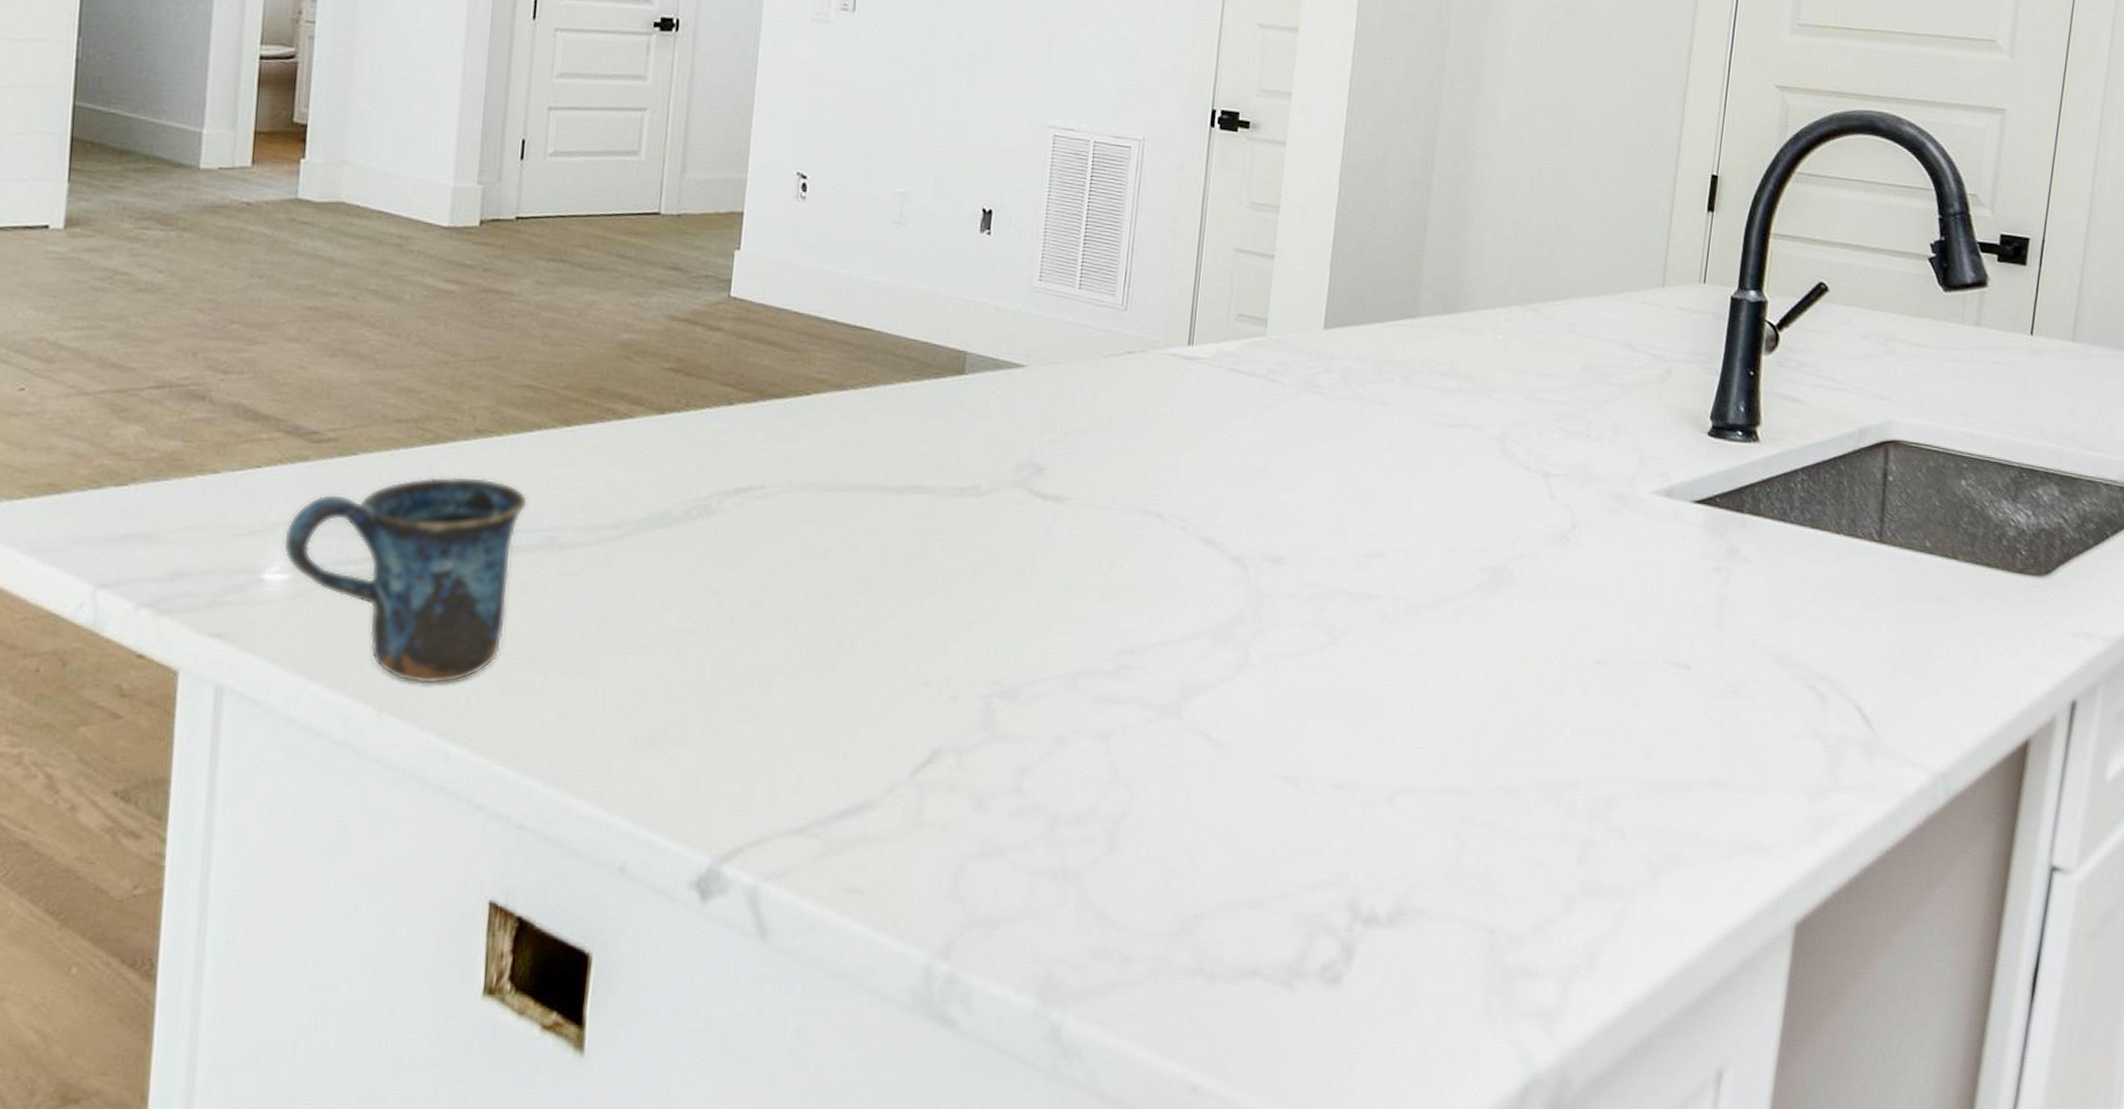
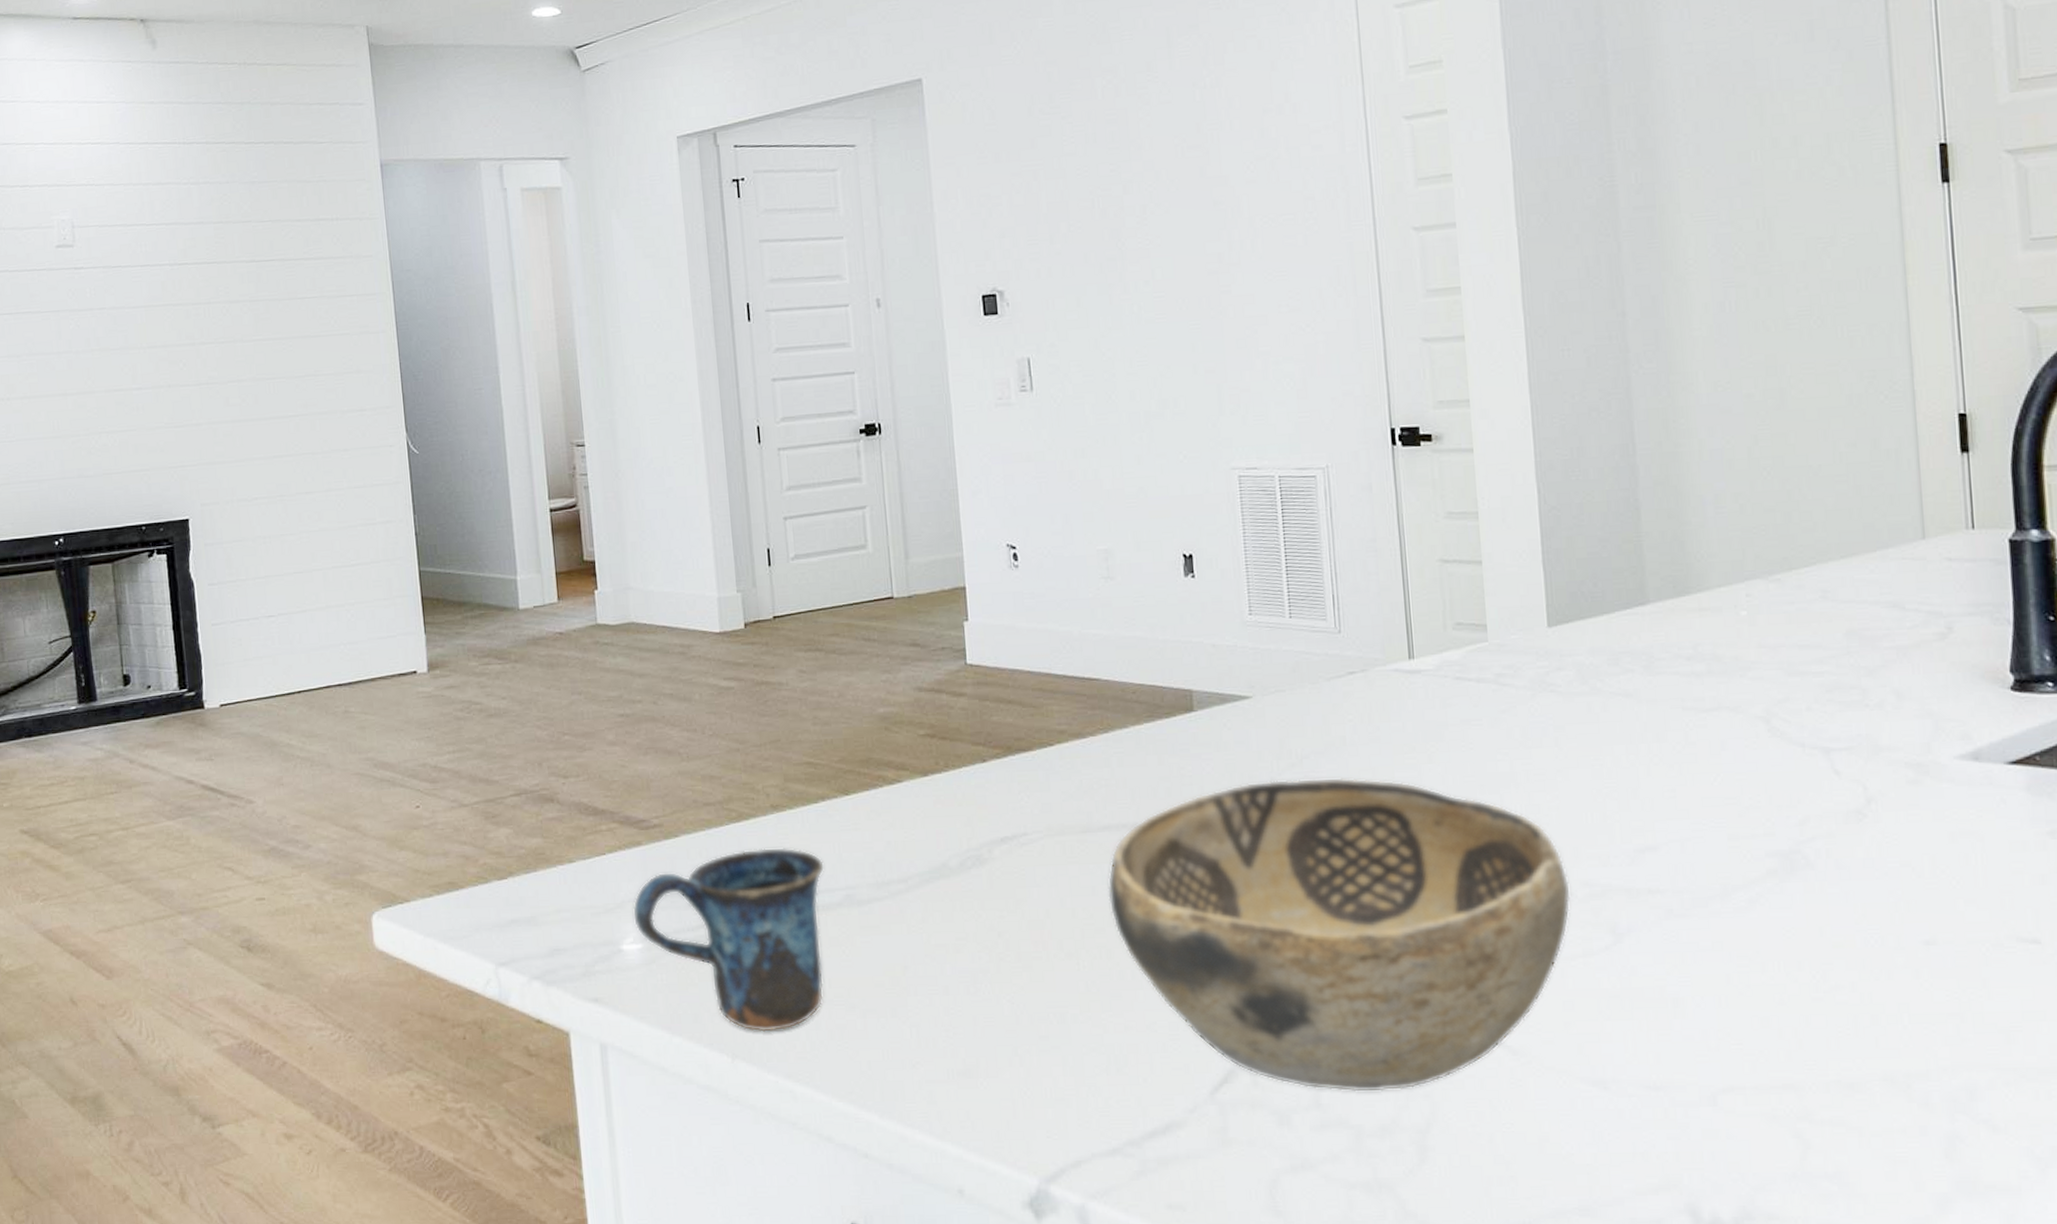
decorative bowl: none [839,454,1300,780] -> present [1107,777,1572,1093]

